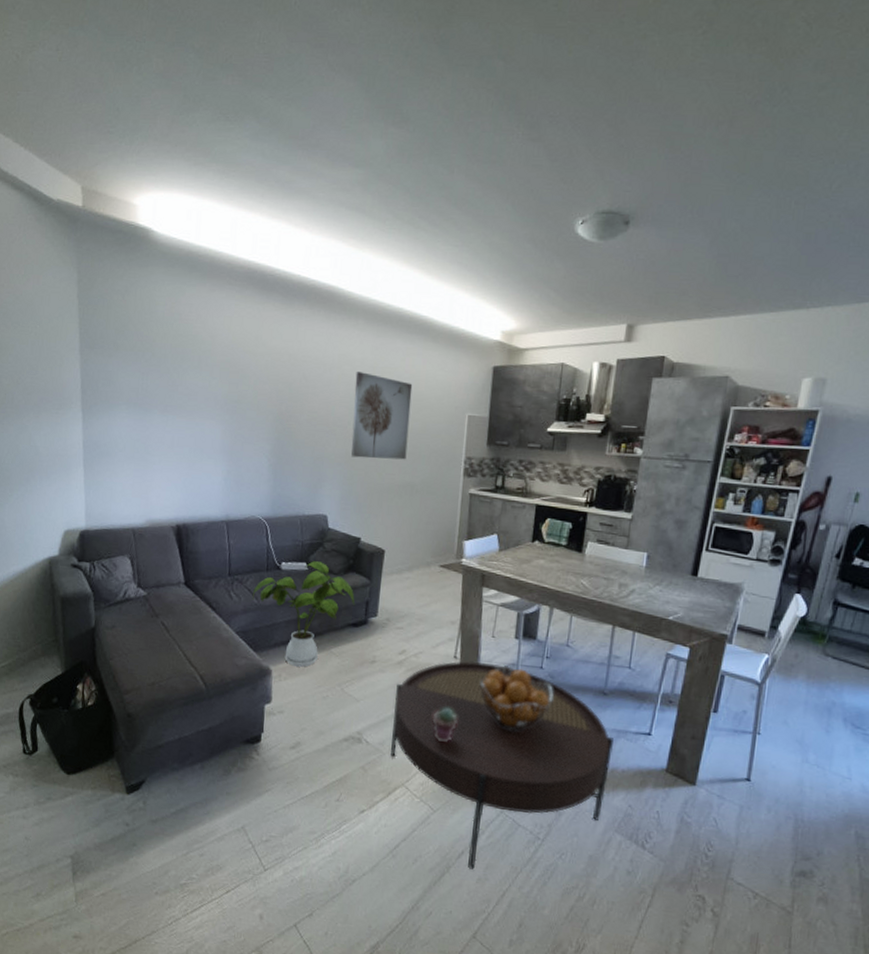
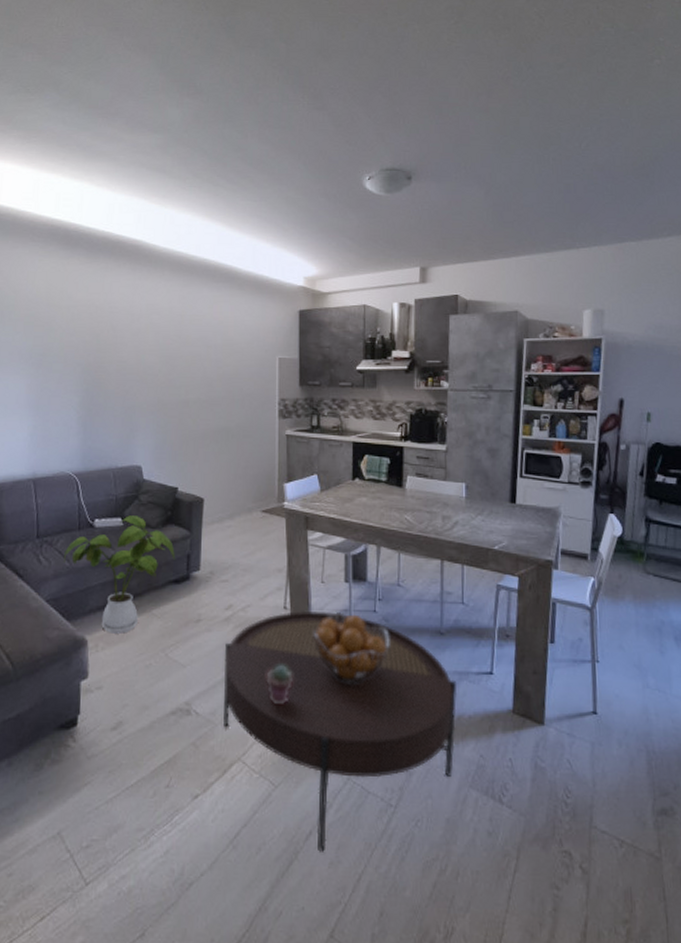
wall art: present [351,372,413,460] -> none [163,320,222,405]

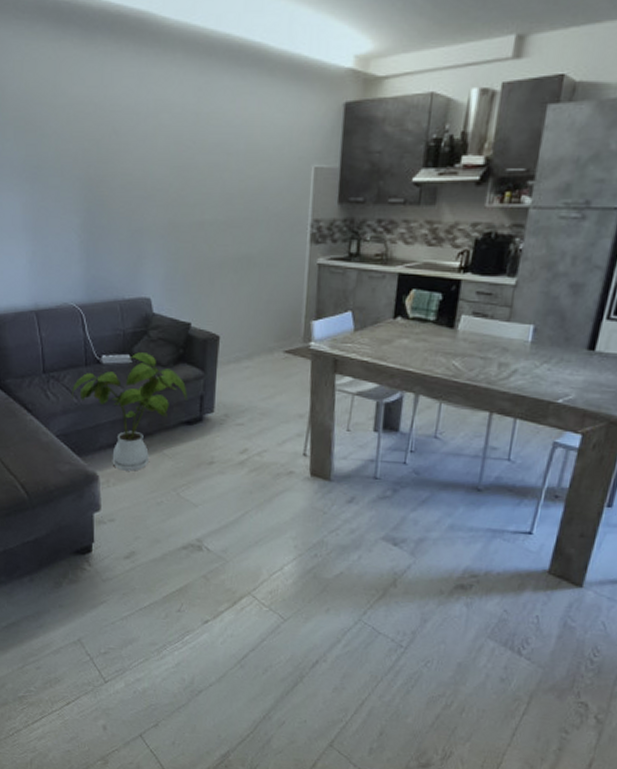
coffee table: present [224,610,457,852] -> none [235,458,488,679]
potted succulent: present [266,665,293,705] -> none [280,510,309,549]
fruit basket: present [313,614,389,683] -> none [333,463,418,533]

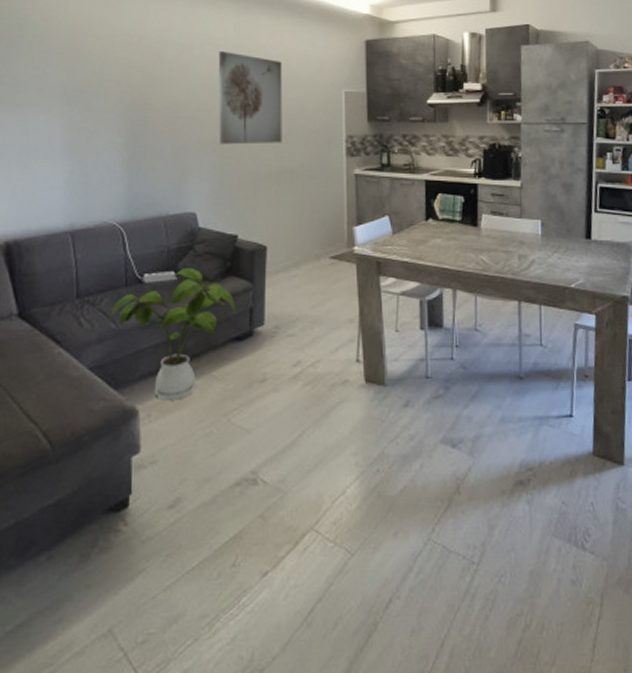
wall art: none [174,120,246,228] -> present [218,51,282,145]

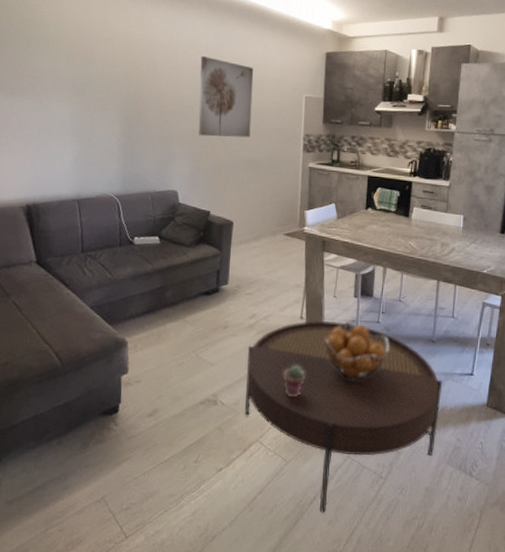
house plant: present [108,268,237,401] -> none [105,235,207,337]
coffee table: none [294,362,538,620] -> present [245,320,442,513]
potted succulent: none [339,423,368,466] -> present [282,365,306,398]
fruit basket: none [388,363,467,437] -> present [324,323,389,381]

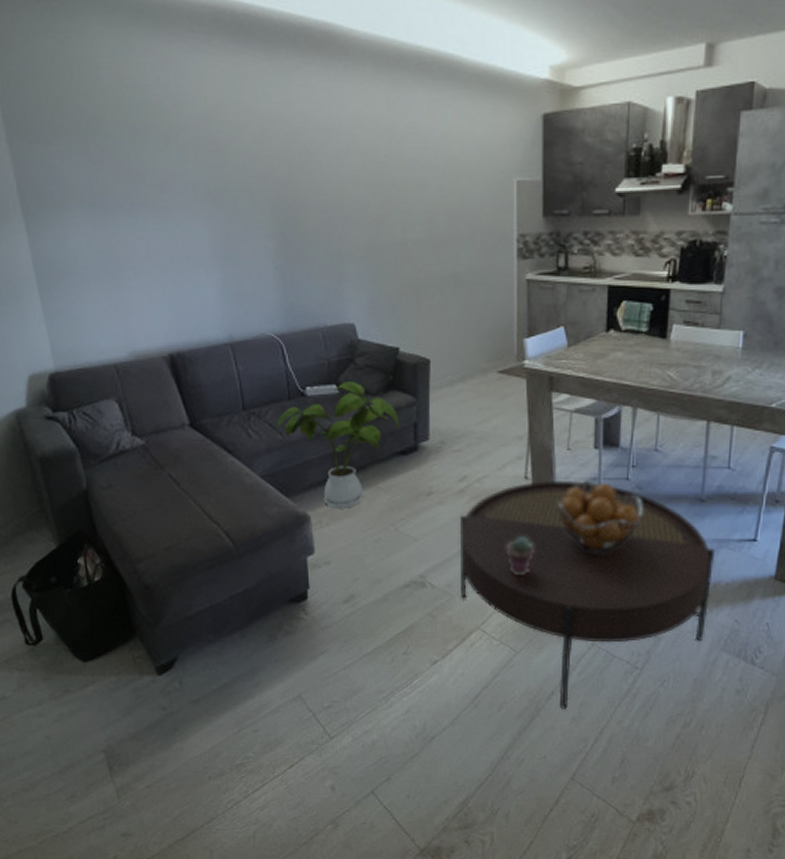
house plant: none [105,235,207,337] -> present [274,381,402,509]
wall art: present [198,56,254,138] -> none [370,136,445,248]

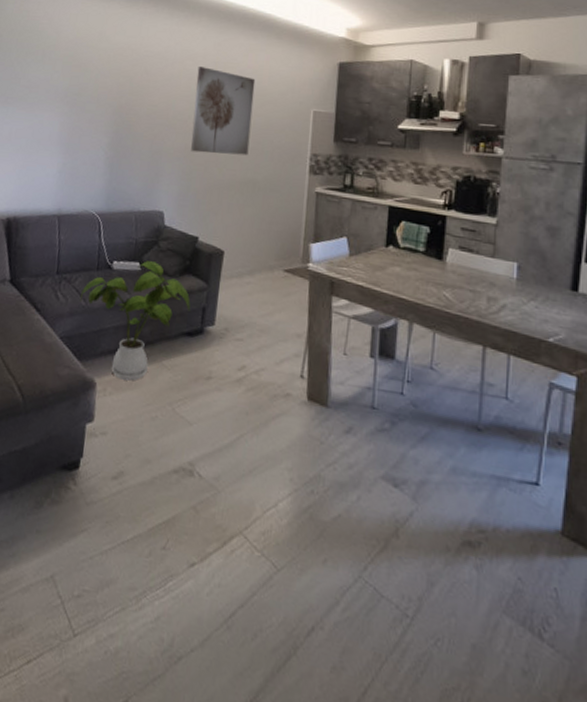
wall art: none [370,136,445,248] -> present [191,67,256,156]
coffee table: present [460,480,714,709] -> none [227,381,493,653]
potted succulent: present [505,537,535,576] -> none [275,437,305,482]
fruit basket: present [557,483,642,553] -> none [330,390,416,471]

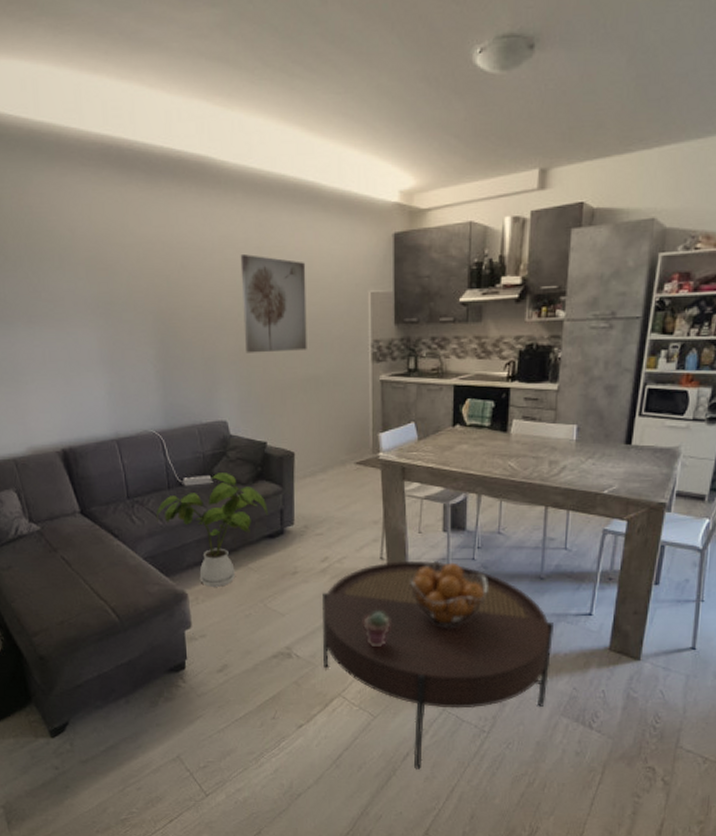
coffee table: none [227,381,493,653] -> present [323,560,554,769]
potted succulent: none [275,437,305,482] -> present [363,612,390,648]
fruit basket: none [330,390,416,471] -> present [410,562,487,627]

